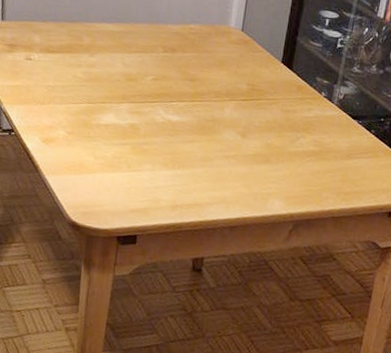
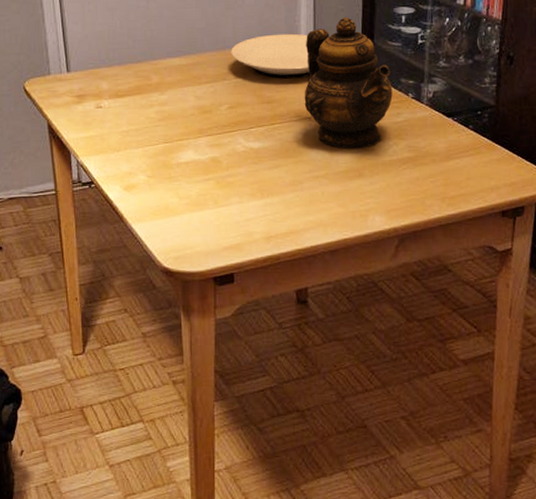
plate: none [162,16,237,62] -> present [231,33,311,79]
teapot: none [225,11,308,137] -> present [304,17,393,149]

